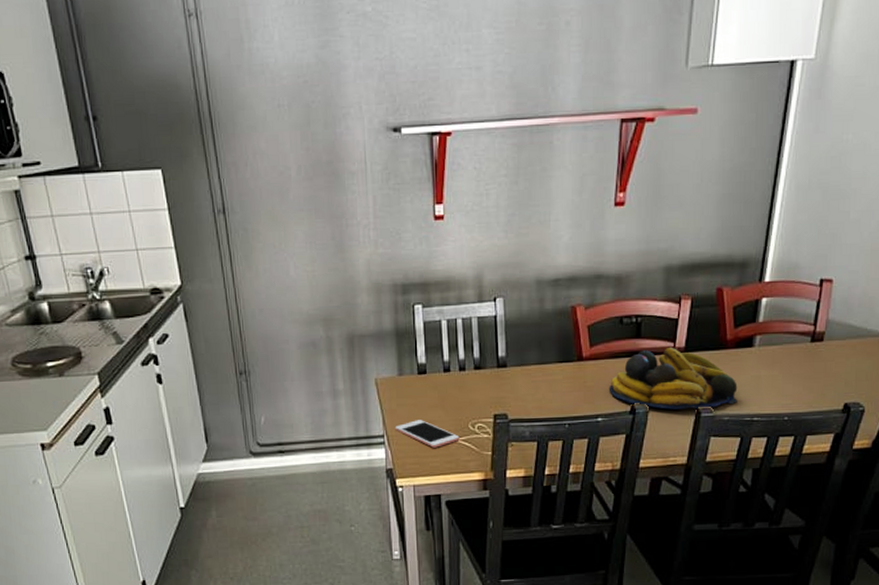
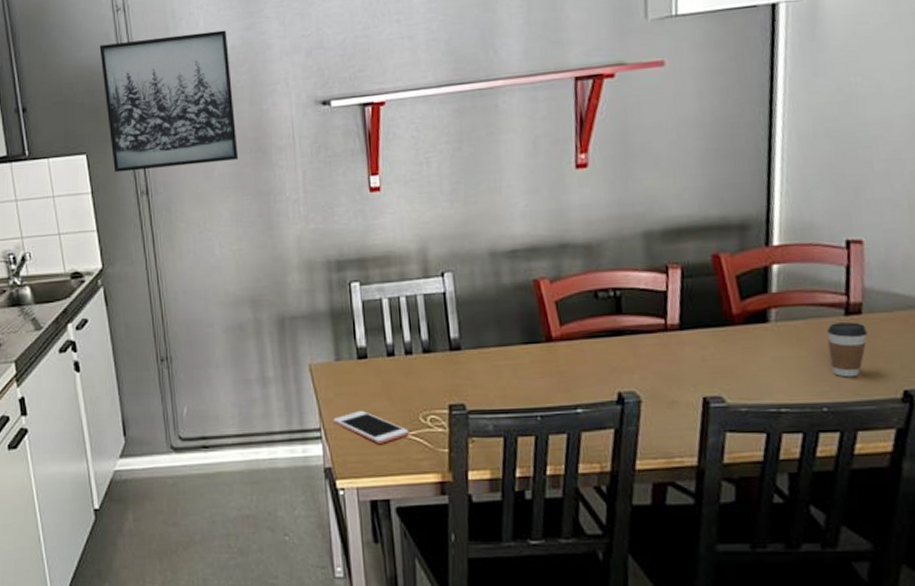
wall art: none [171,46,313,190] -> present [99,30,239,173]
fruit bowl: present [608,347,738,410] -> none [587,324,756,399]
coffee cup: none [795,348,826,393] -> present [827,322,868,378]

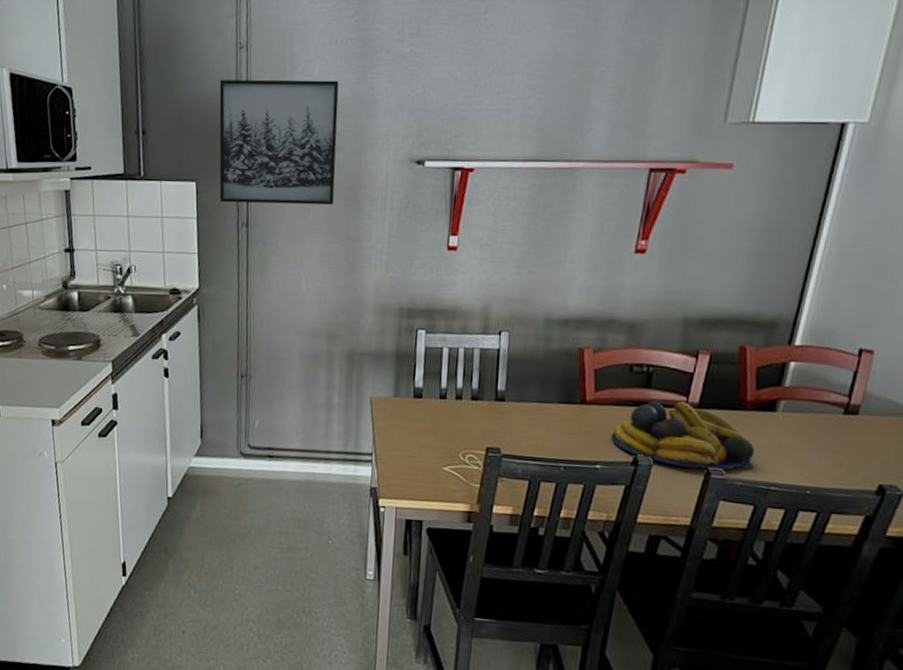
cell phone: present [333,411,410,444] -> none [384,442,449,473]
fruit bowl: none [587,324,756,399] -> present [611,401,755,471]
coffee cup: present [827,322,868,378] -> none [821,419,860,468]

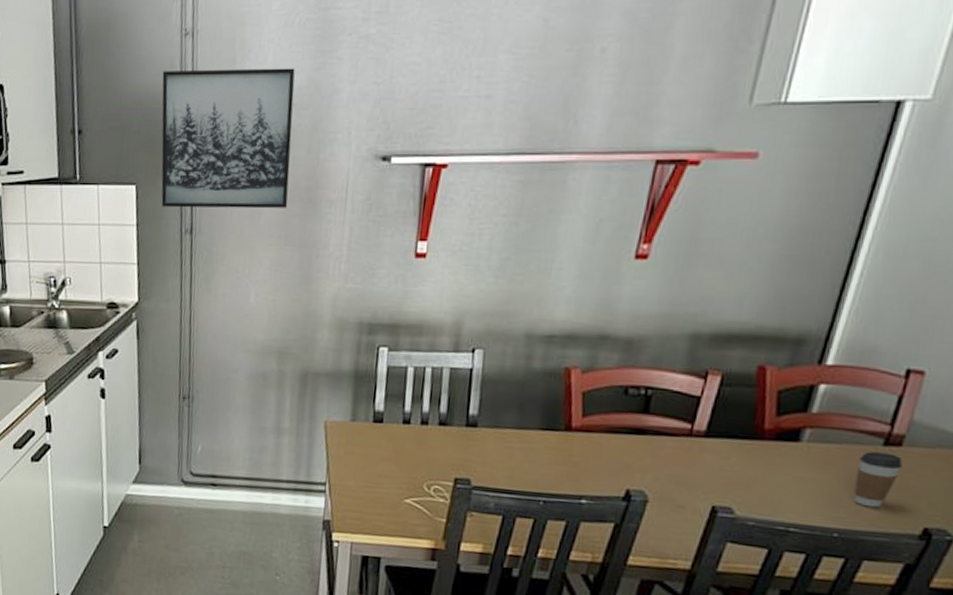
fruit bowl: present [611,401,755,471] -> none [599,428,772,509]
coffee cup: none [821,419,860,468] -> present [853,451,903,508]

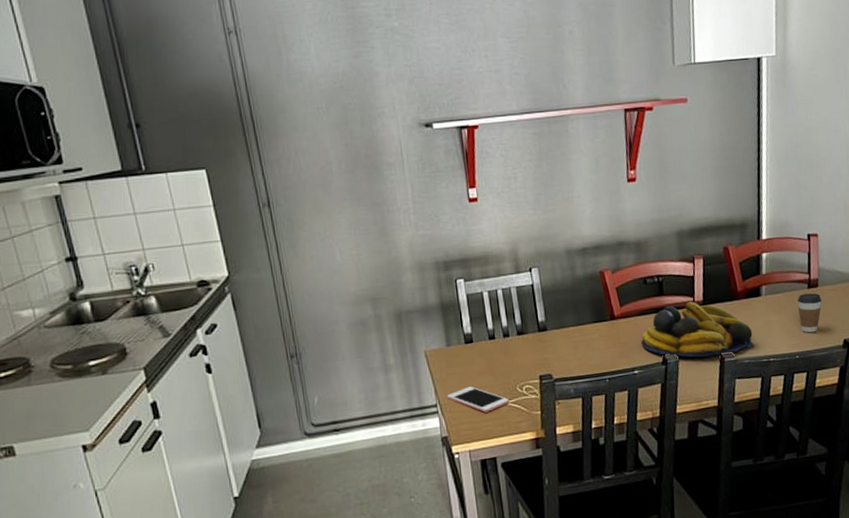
wall art: present [161,68,295,209] -> none [213,57,354,186]
cell phone: none [339,471,411,505] -> present [447,386,510,413]
fruit bowl: none [599,428,772,509] -> present [641,301,754,358]

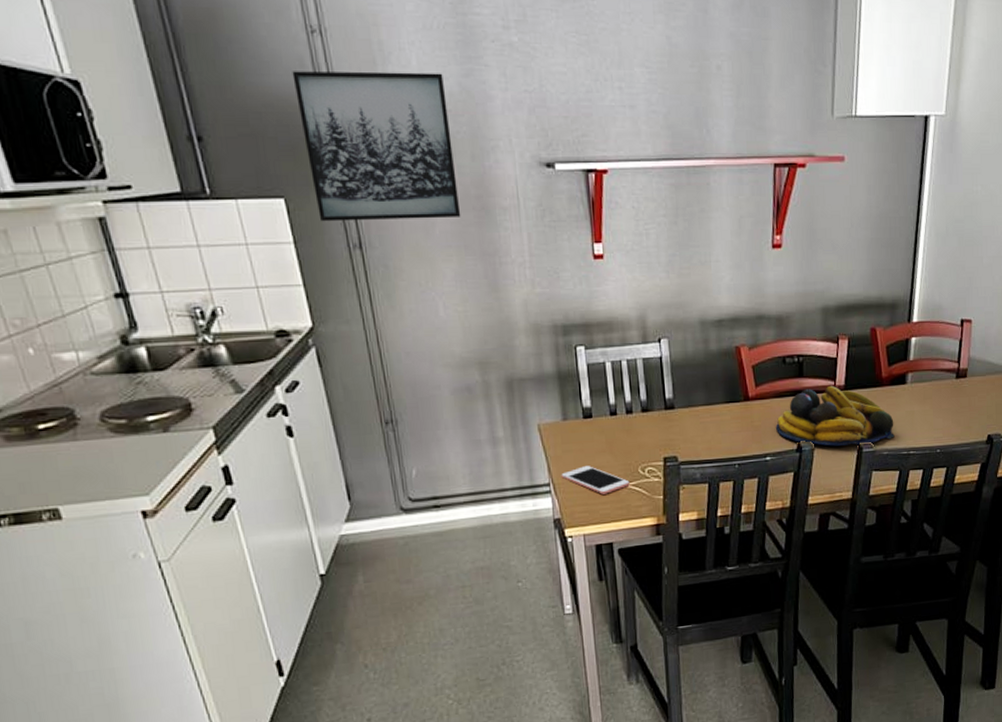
wall art: none [213,57,354,186] -> present [292,71,461,222]
coffee cup: present [797,293,822,333] -> none [944,384,970,426]

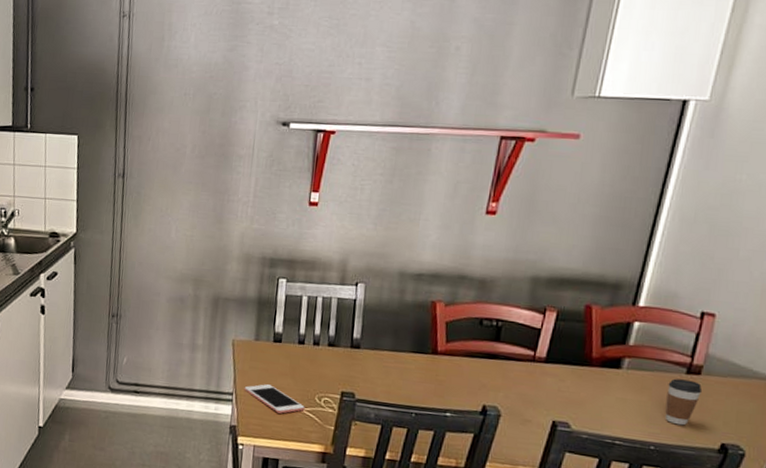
wall art: present [292,71,461,222] -> none [99,44,213,160]
fruit bowl: present [775,385,895,446] -> none [460,354,600,424]
coffee cup: none [944,384,970,426] -> present [665,378,703,426]

